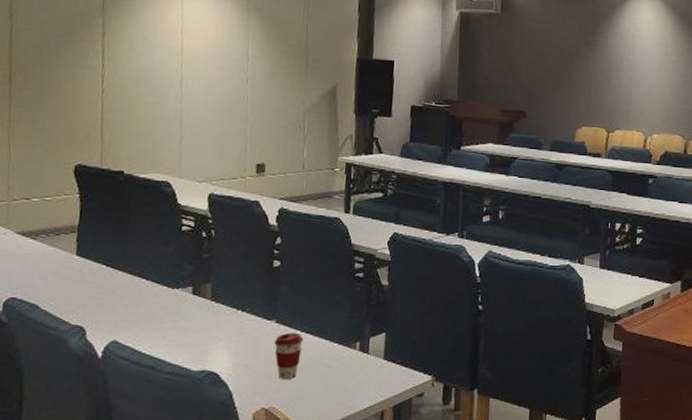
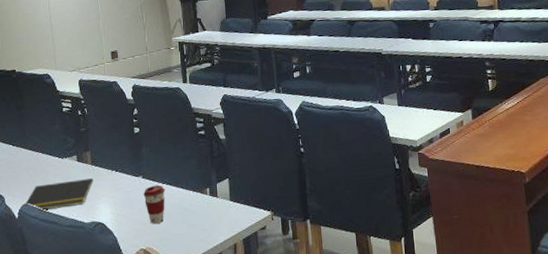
notepad: none [112,317,211,351] -> present [24,178,93,211]

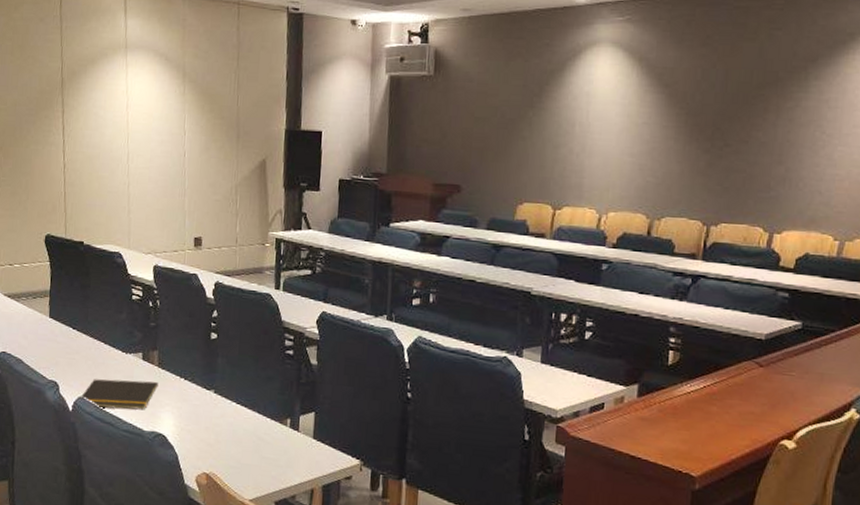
coffee cup: present [143,184,166,225] -> none [213,403,239,449]

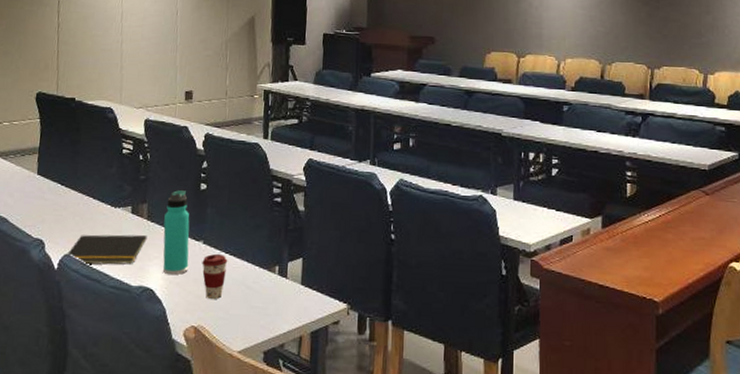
thermos bottle: none [174,338,201,423] -> present [162,189,190,276]
coffee cup: none [213,403,239,449] -> present [202,253,228,300]

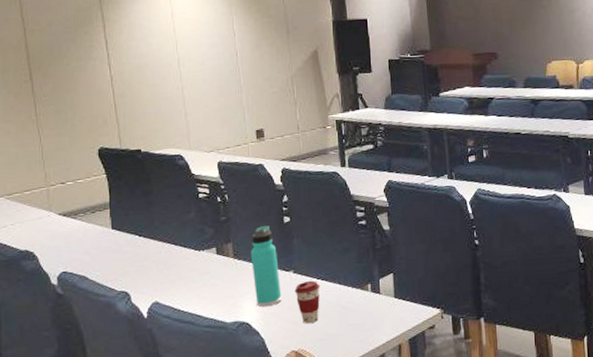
notepad: present [66,234,147,265] -> none [154,273,236,310]

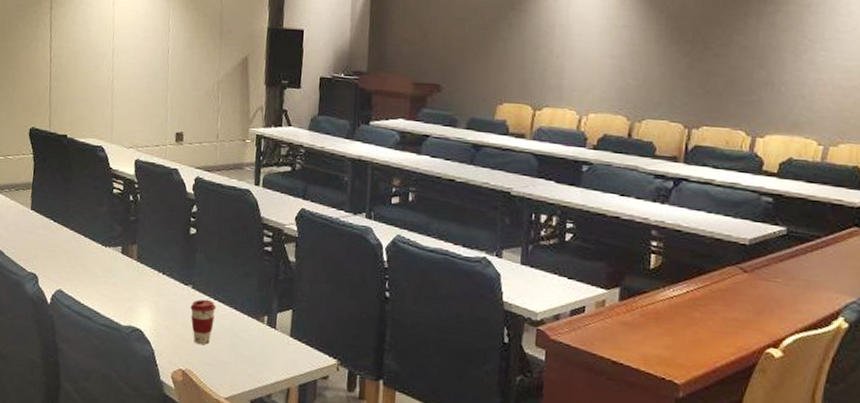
thermos bottle: present [251,225,282,307] -> none [151,232,179,318]

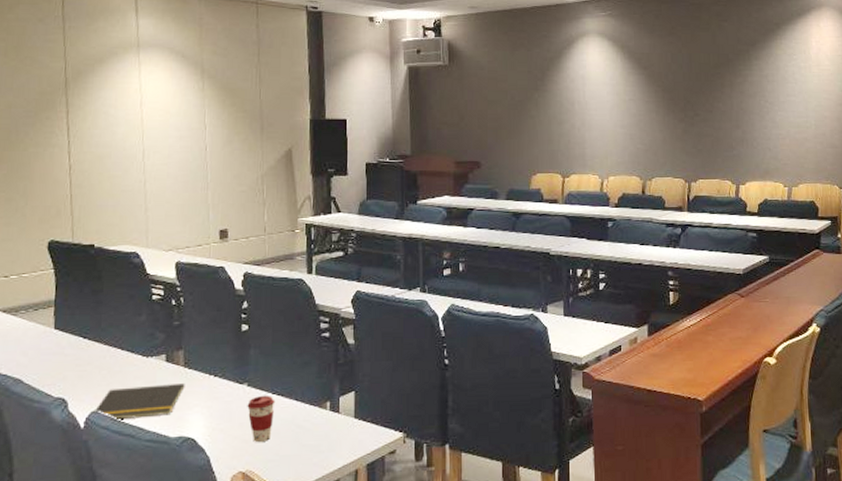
notepad: none [58,272,137,305] -> present [93,384,185,421]

